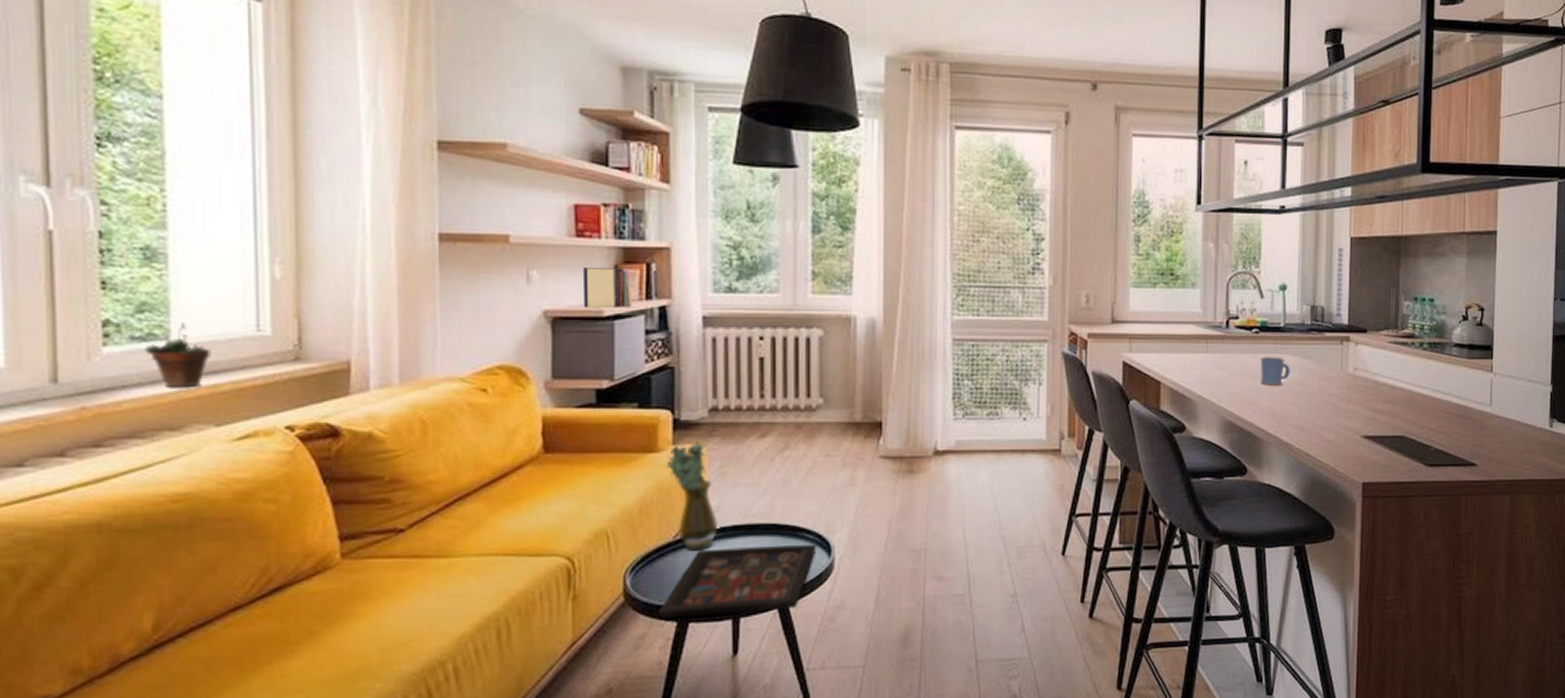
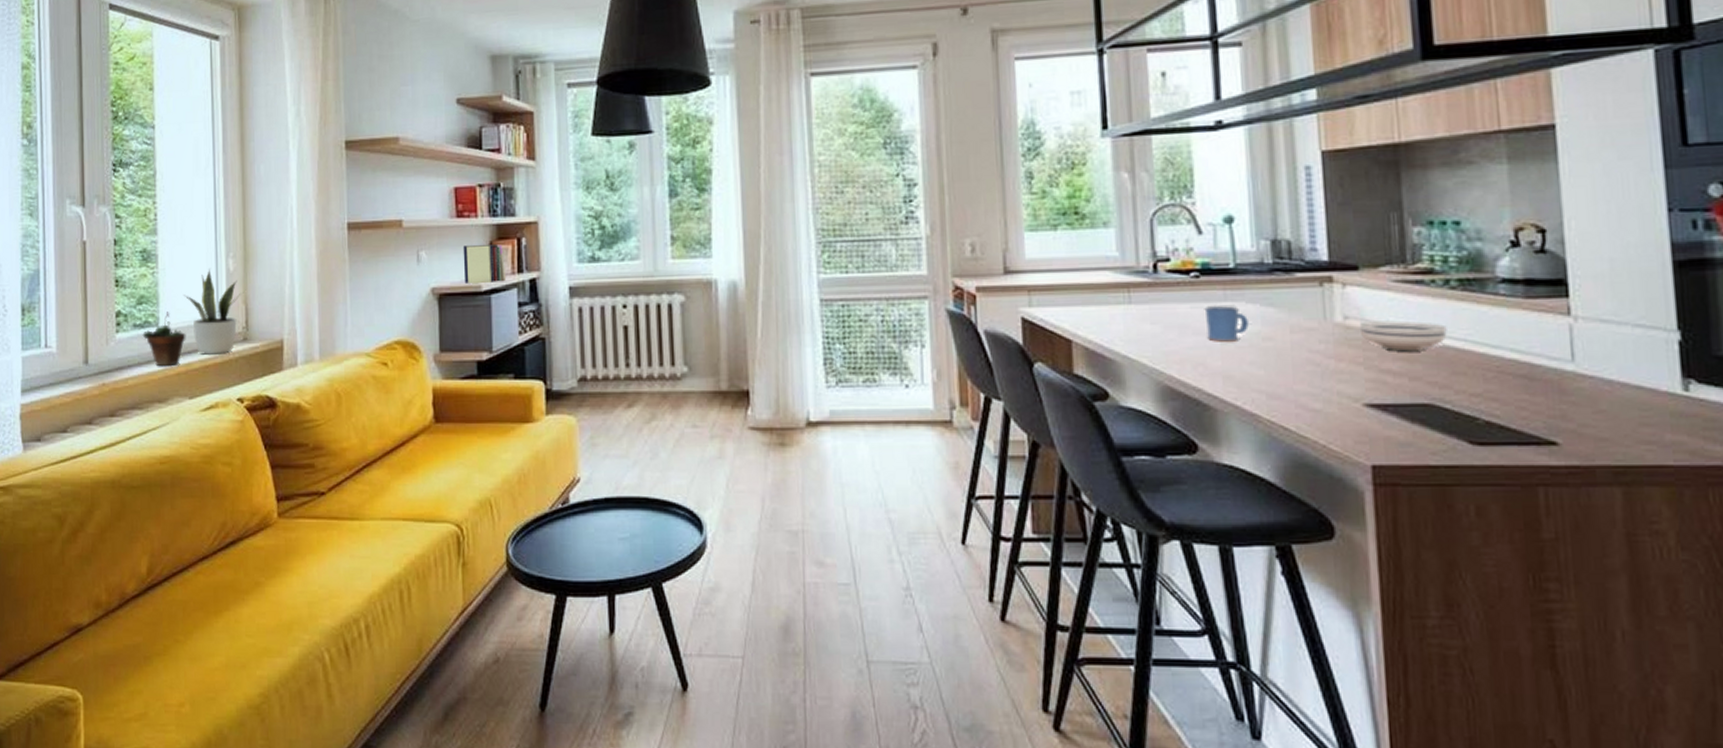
potted plant: none [208,275,296,375] -> present [184,269,244,355]
decorative tray: present [657,545,817,619] -> none [537,521,688,591]
vase: present [666,440,719,551] -> none [540,410,591,523]
bowl: none [1363,372,1419,396] -> present [1359,320,1447,352]

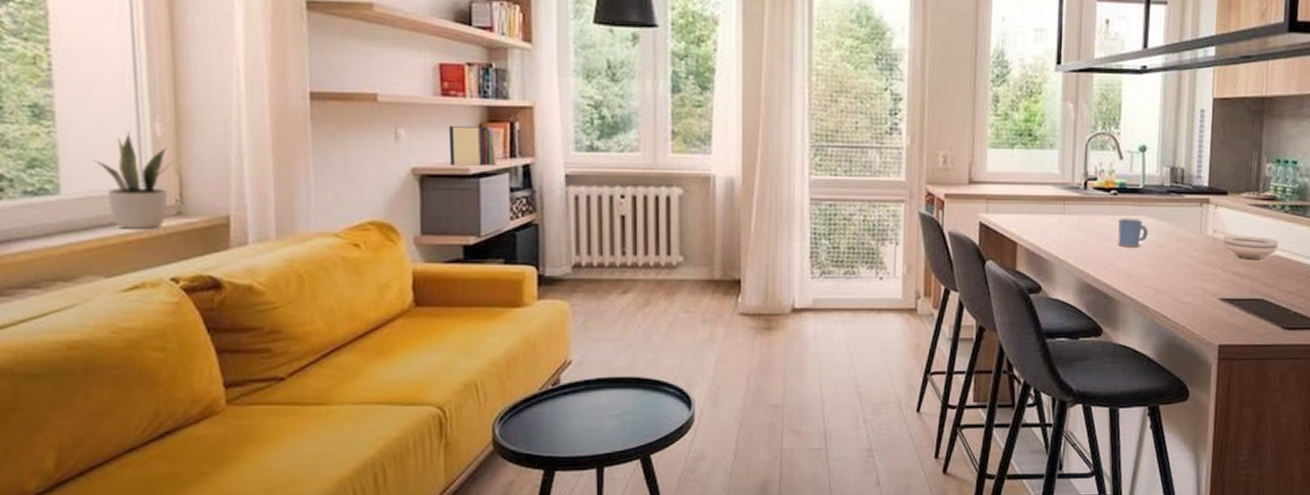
succulent plant: present [142,312,186,367] -> none [36,178,99,241]

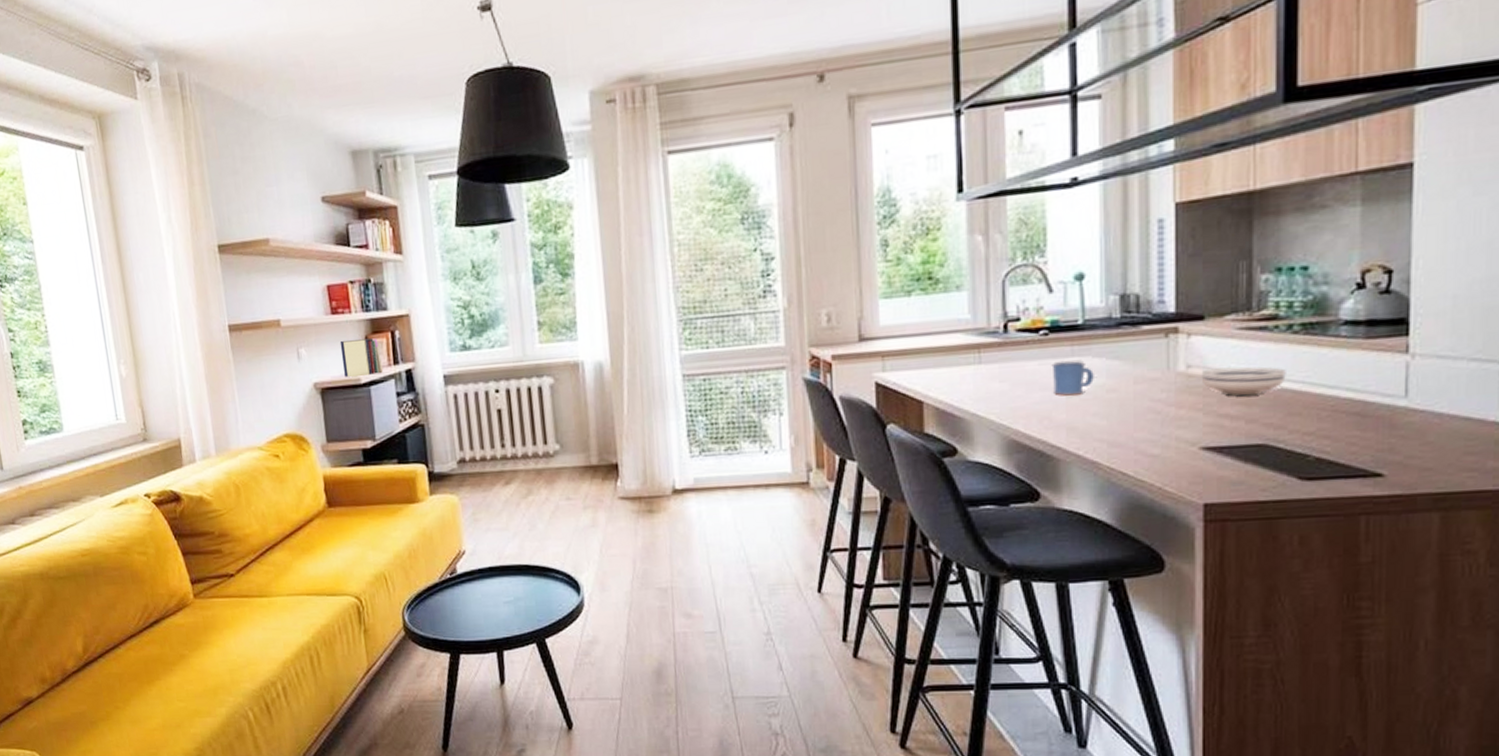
potted plant: present [94,132,176,229] -> none [83,376,138,456]

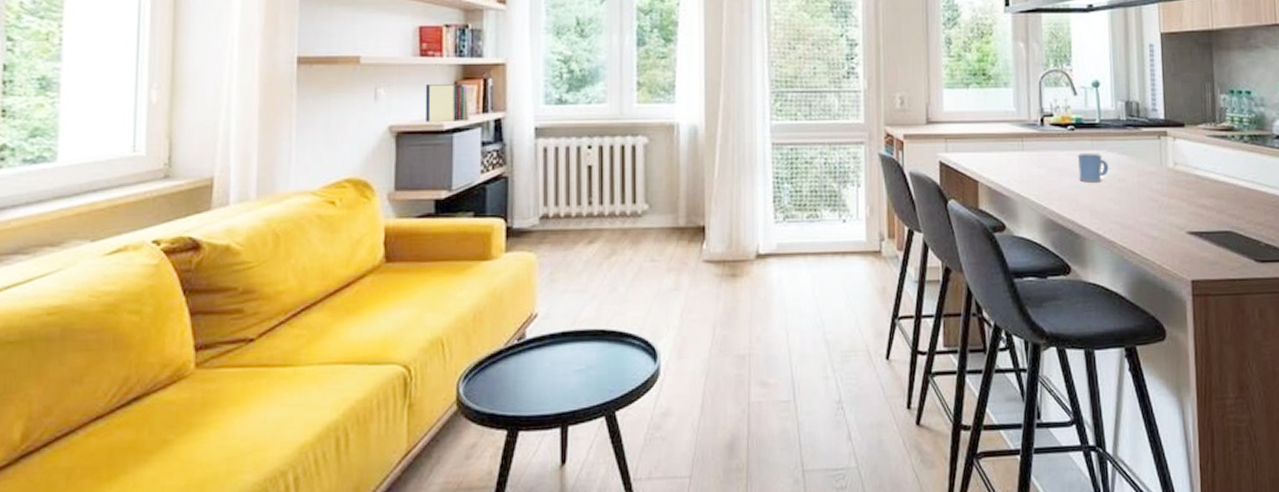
bowl: present [1201,366,1286,396] -> none [1184,166,1242,191]

